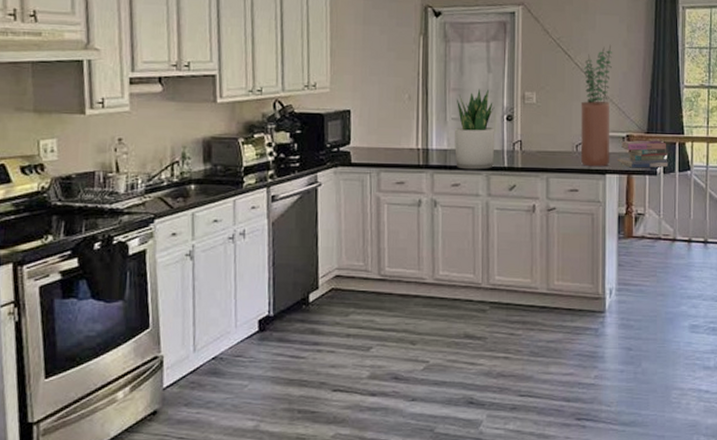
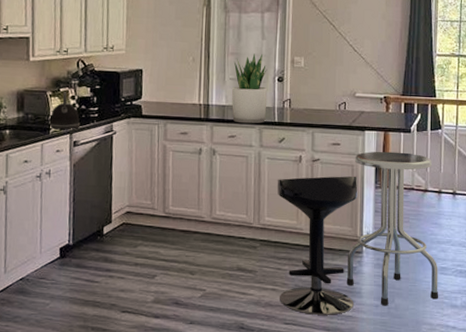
kettle: none [243,138,279,183] -> present [50,92,81,130]
bar stool: none [507,226,599,384] -> present [277,176,358,315]
vase: present [580,44,613,167] -> none [342,16,373,124]
bar stool: none [587,197,690,371] -> present [346,151,439,306]
books: present [617,140,668,168] -> none [376,101,421,126]

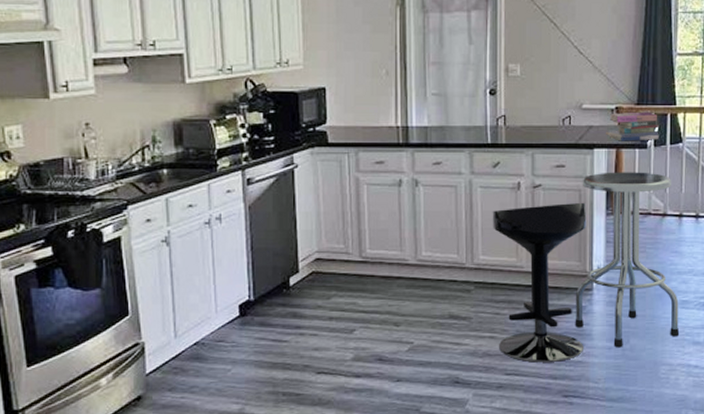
kettle: present [50,92,81,130] -> none [217,119,254,166]
planter: present [232,53,267,124] -> none [435,62,478,147]
books: none [376,101,421,126] -> present [606,112,659,142]

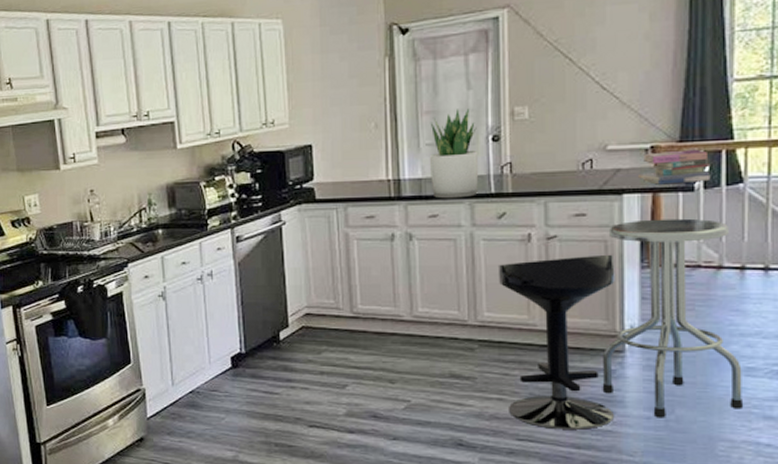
planter: none [435,62,478,147] -> present [430,108,479,199]

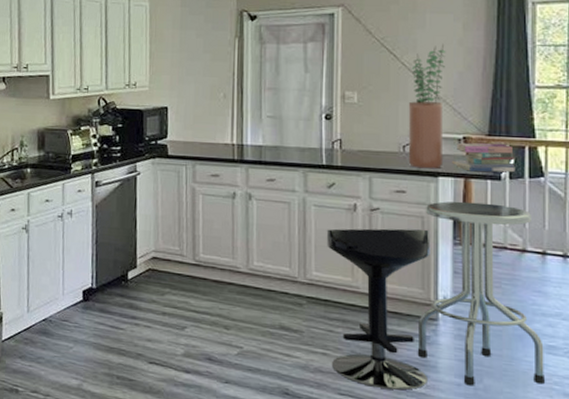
planter: present [430,108,479,199] -> none [270,88,313,167]
vase: none [587,39,630,187] -> present [408,43,446,169]

